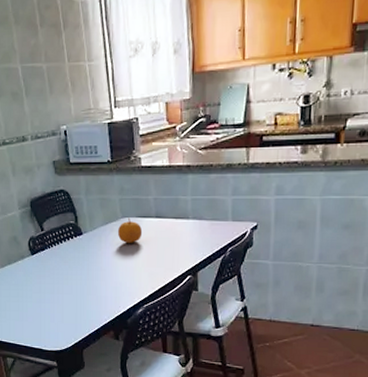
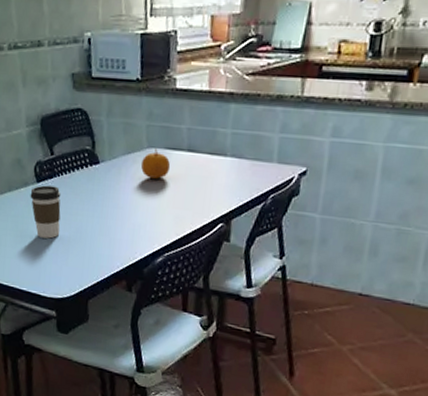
coffee cup: none [27,257,55,301] -> present [30,185,61,239]

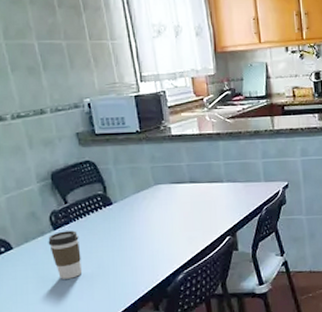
fruit: present [140,148,171,179] -> none [150,184,178,210]

